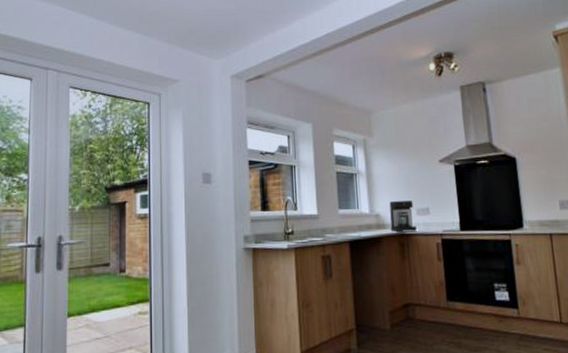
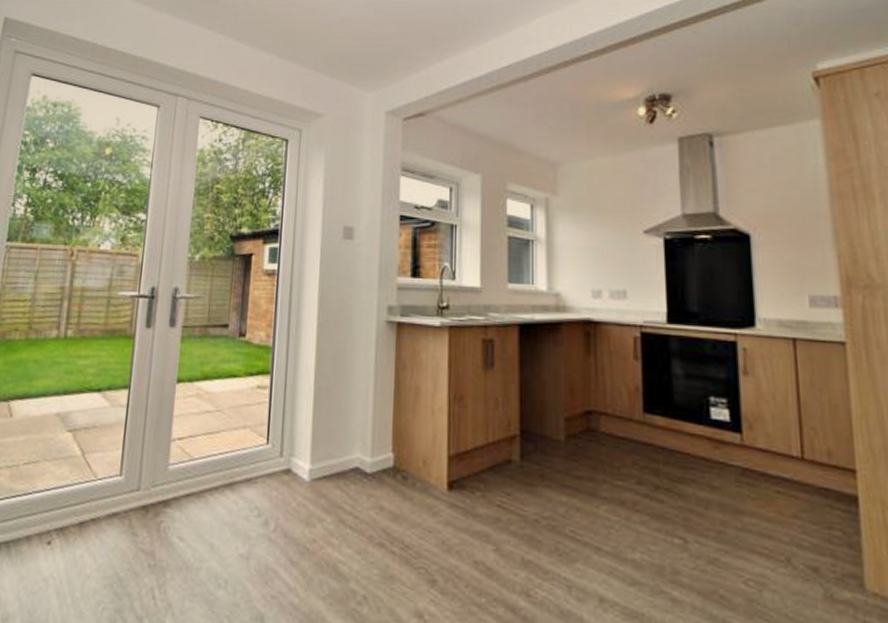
coffee maker: present [389,201,417,233] -> none [573,278,608,319]

